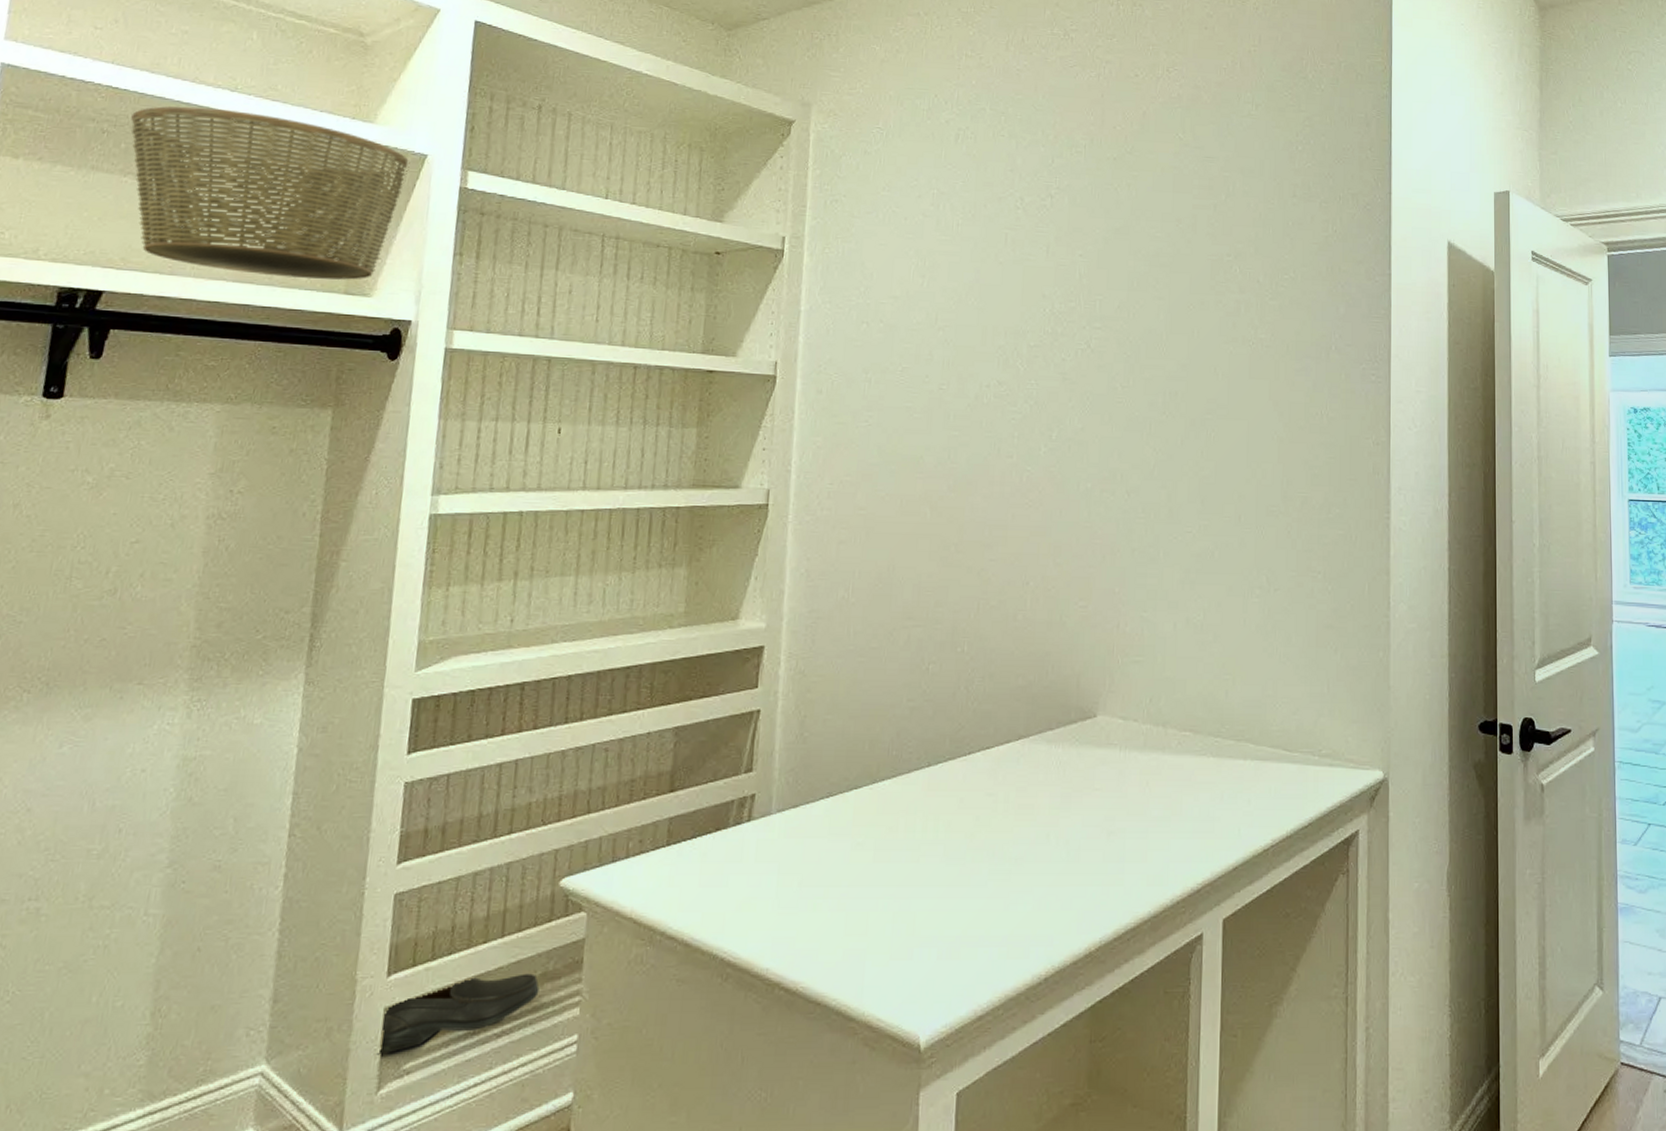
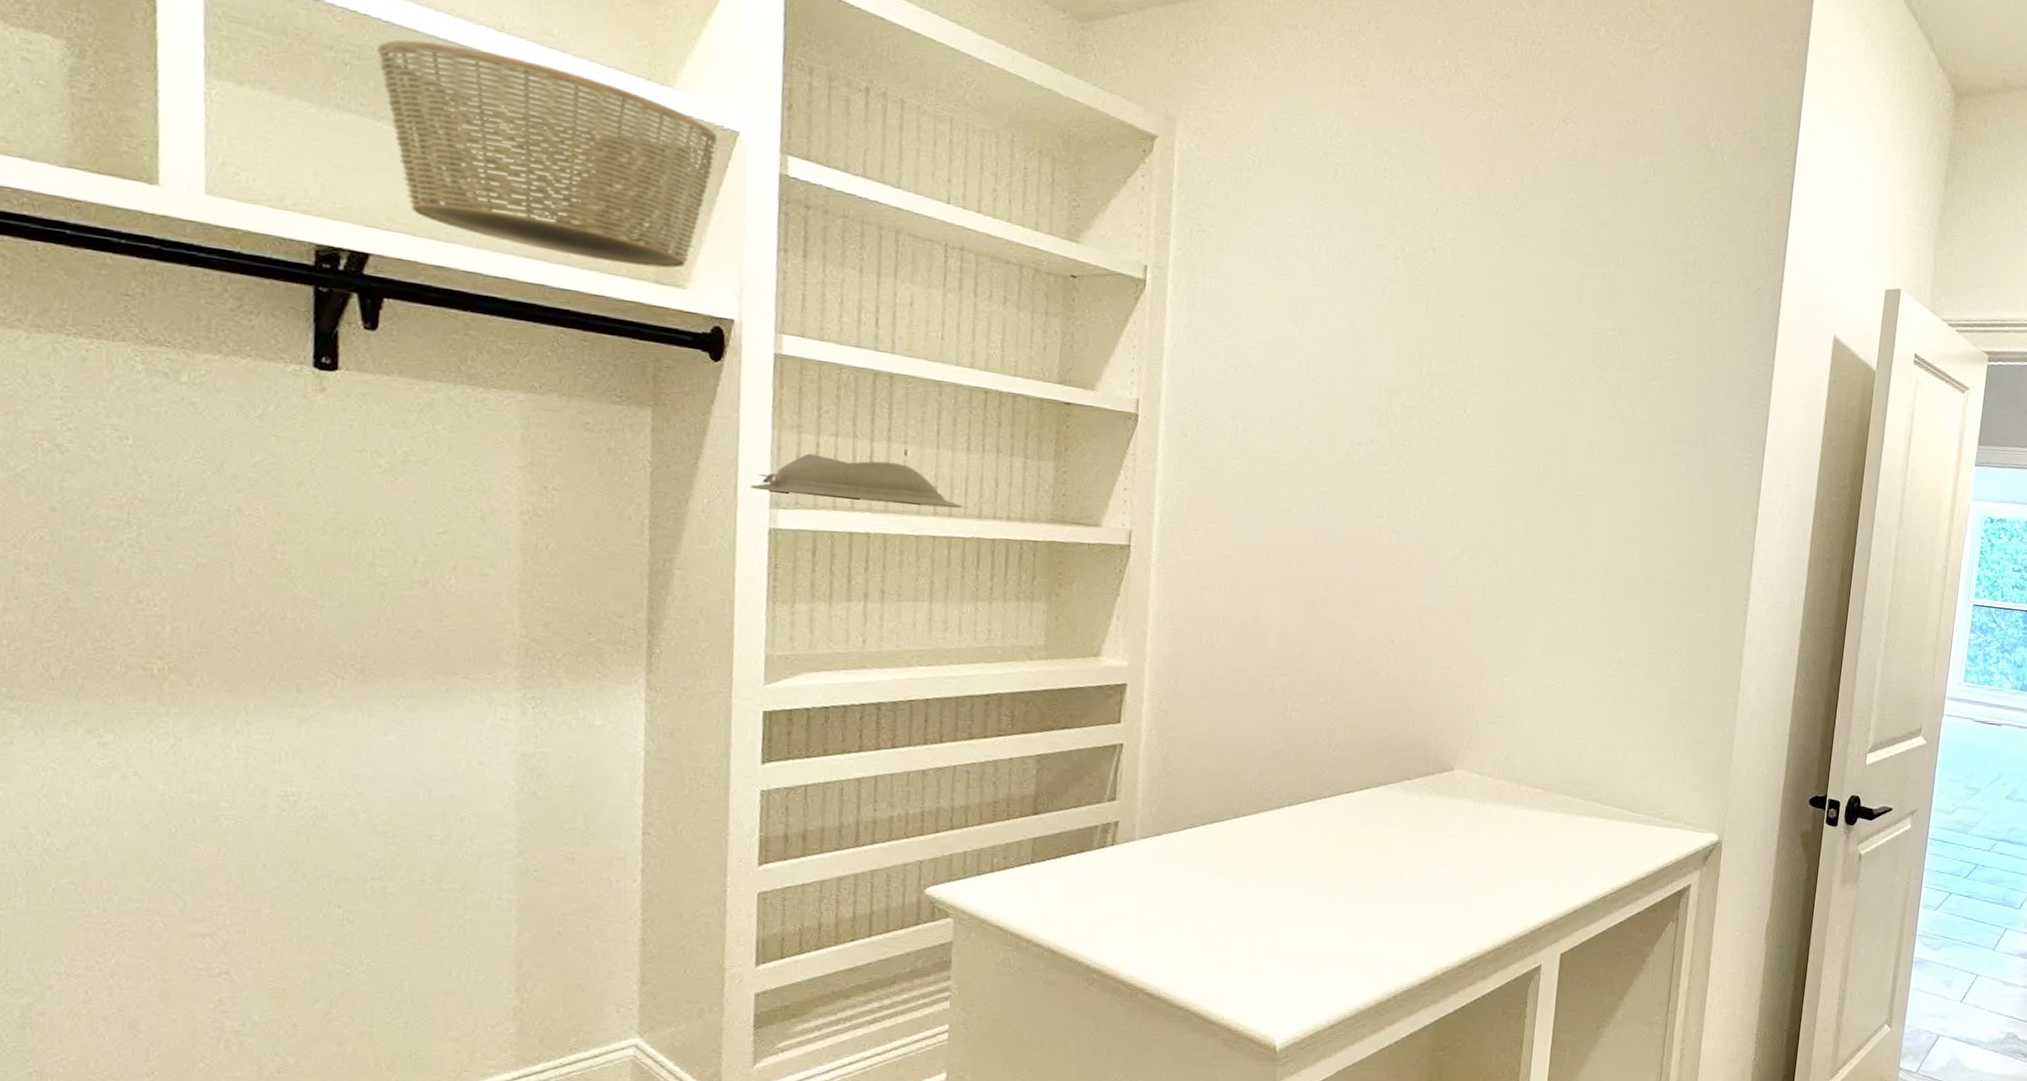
loafer: present [376,973,540,1055] -> none [750,969,909,1034]
hat: none [414,439,610,482] -> present [749,453,962,509]

